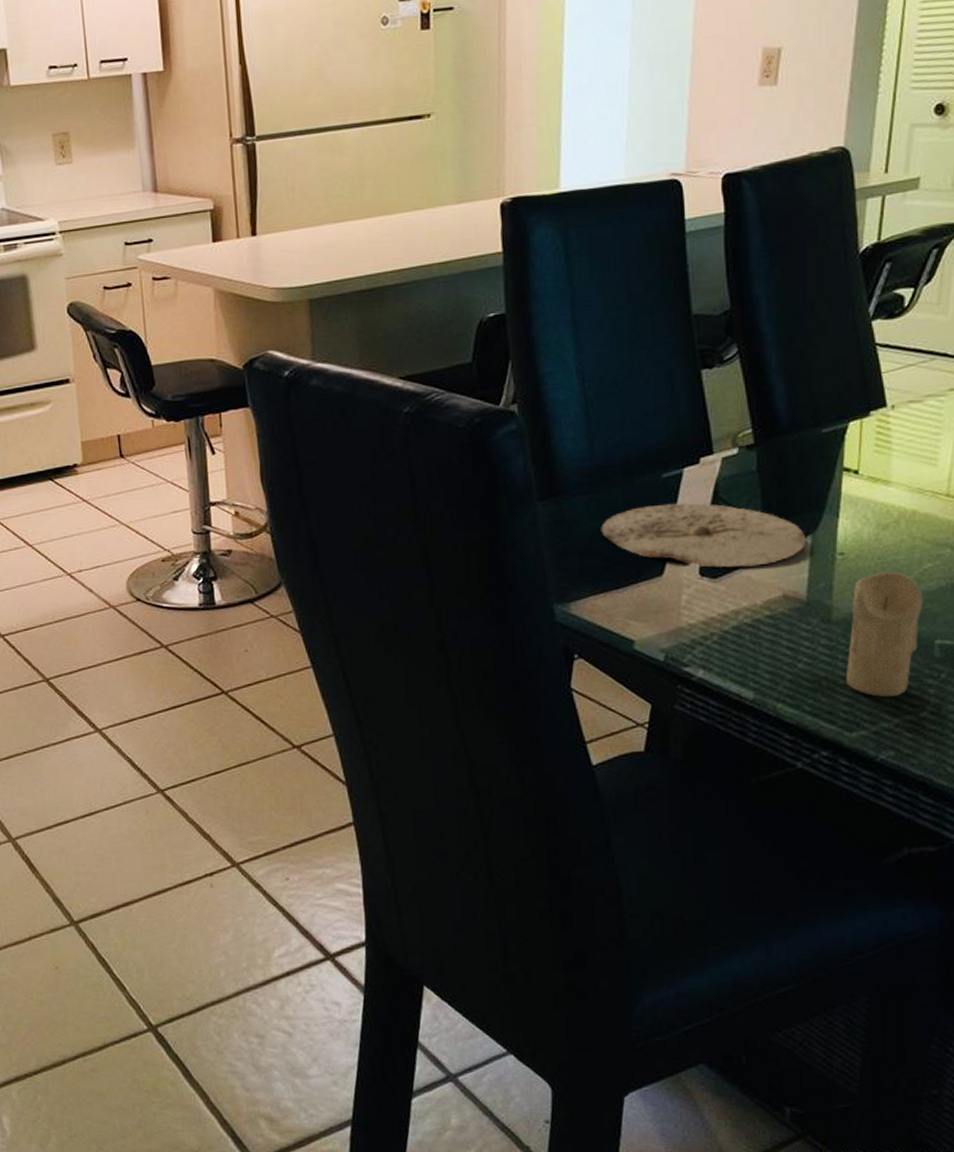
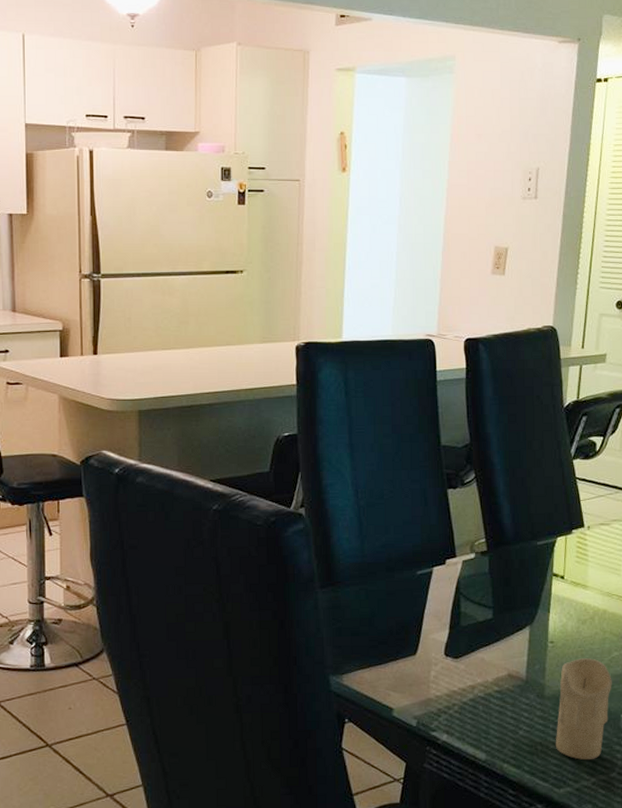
plate: present [601,503,807,567] -> none [368,595,526,650]

